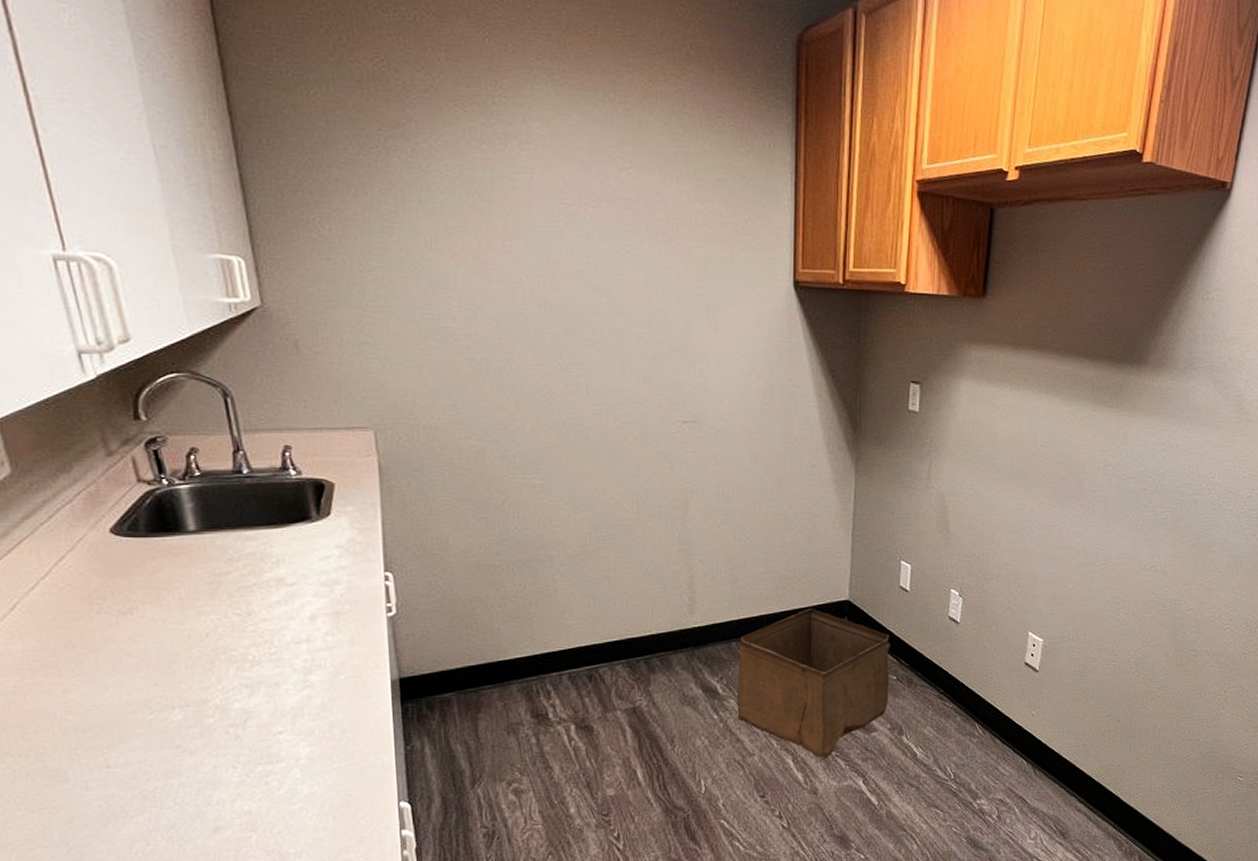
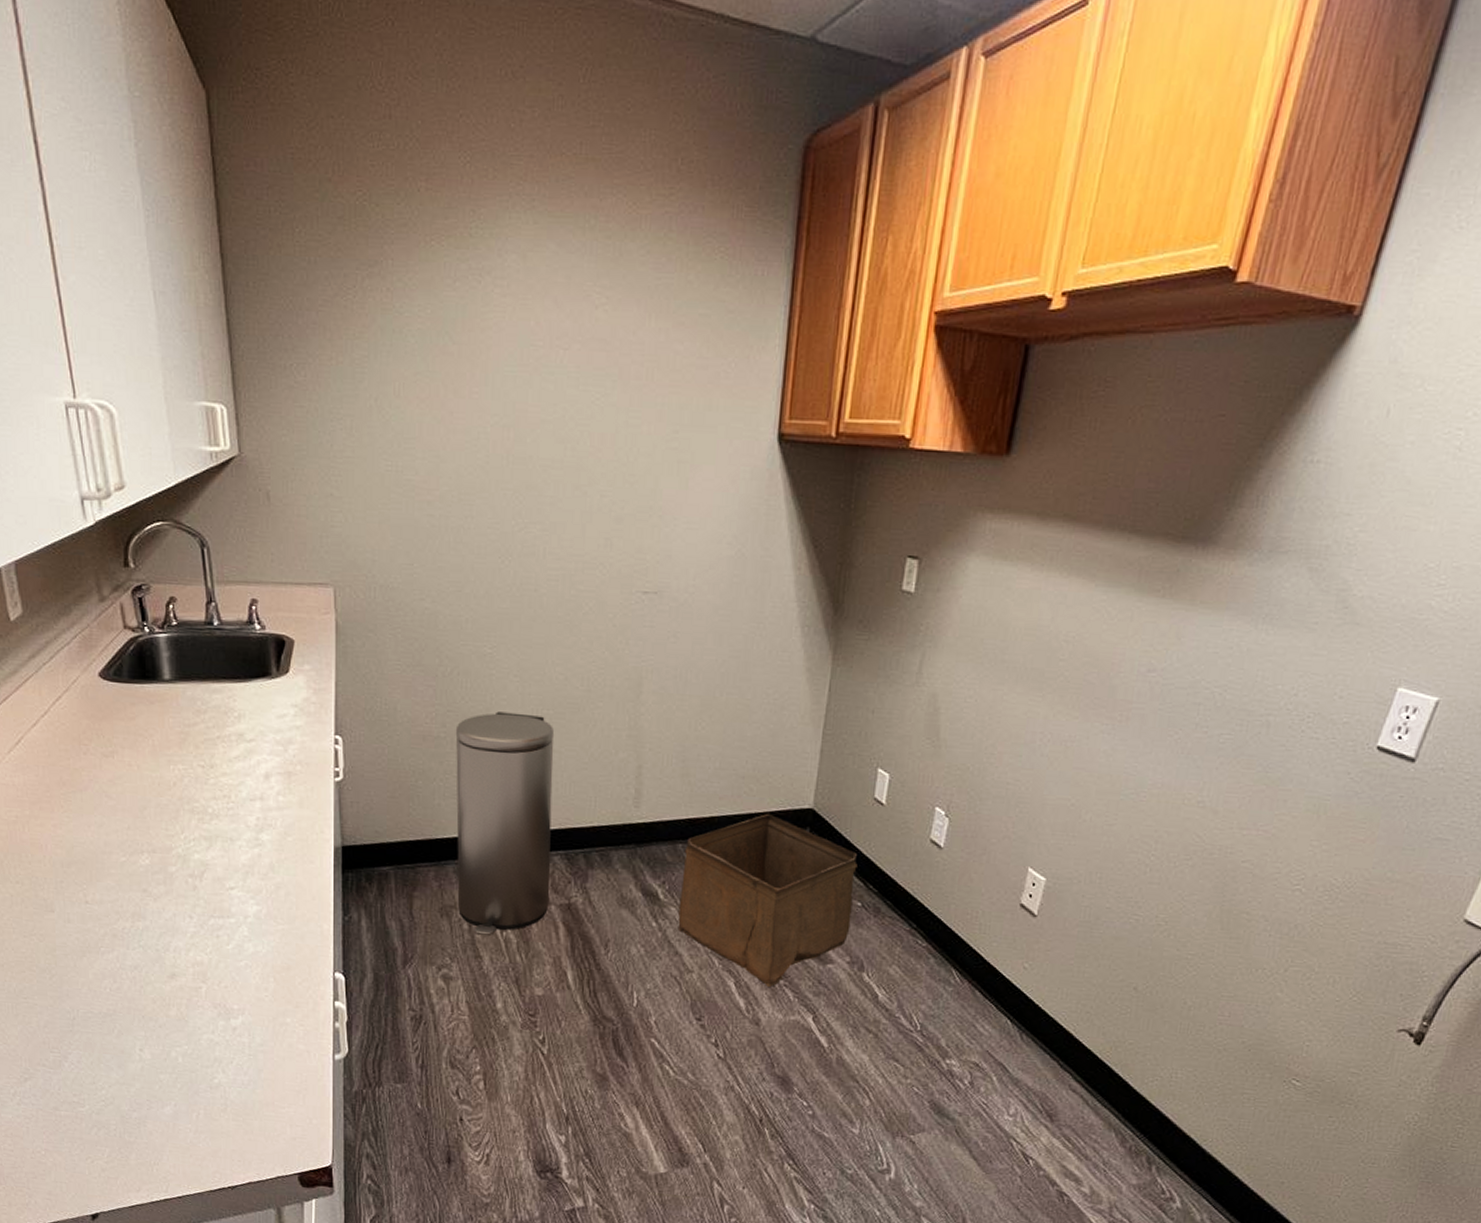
pedal bin: none [510,537,615,747] -> present [455,711,555,936]

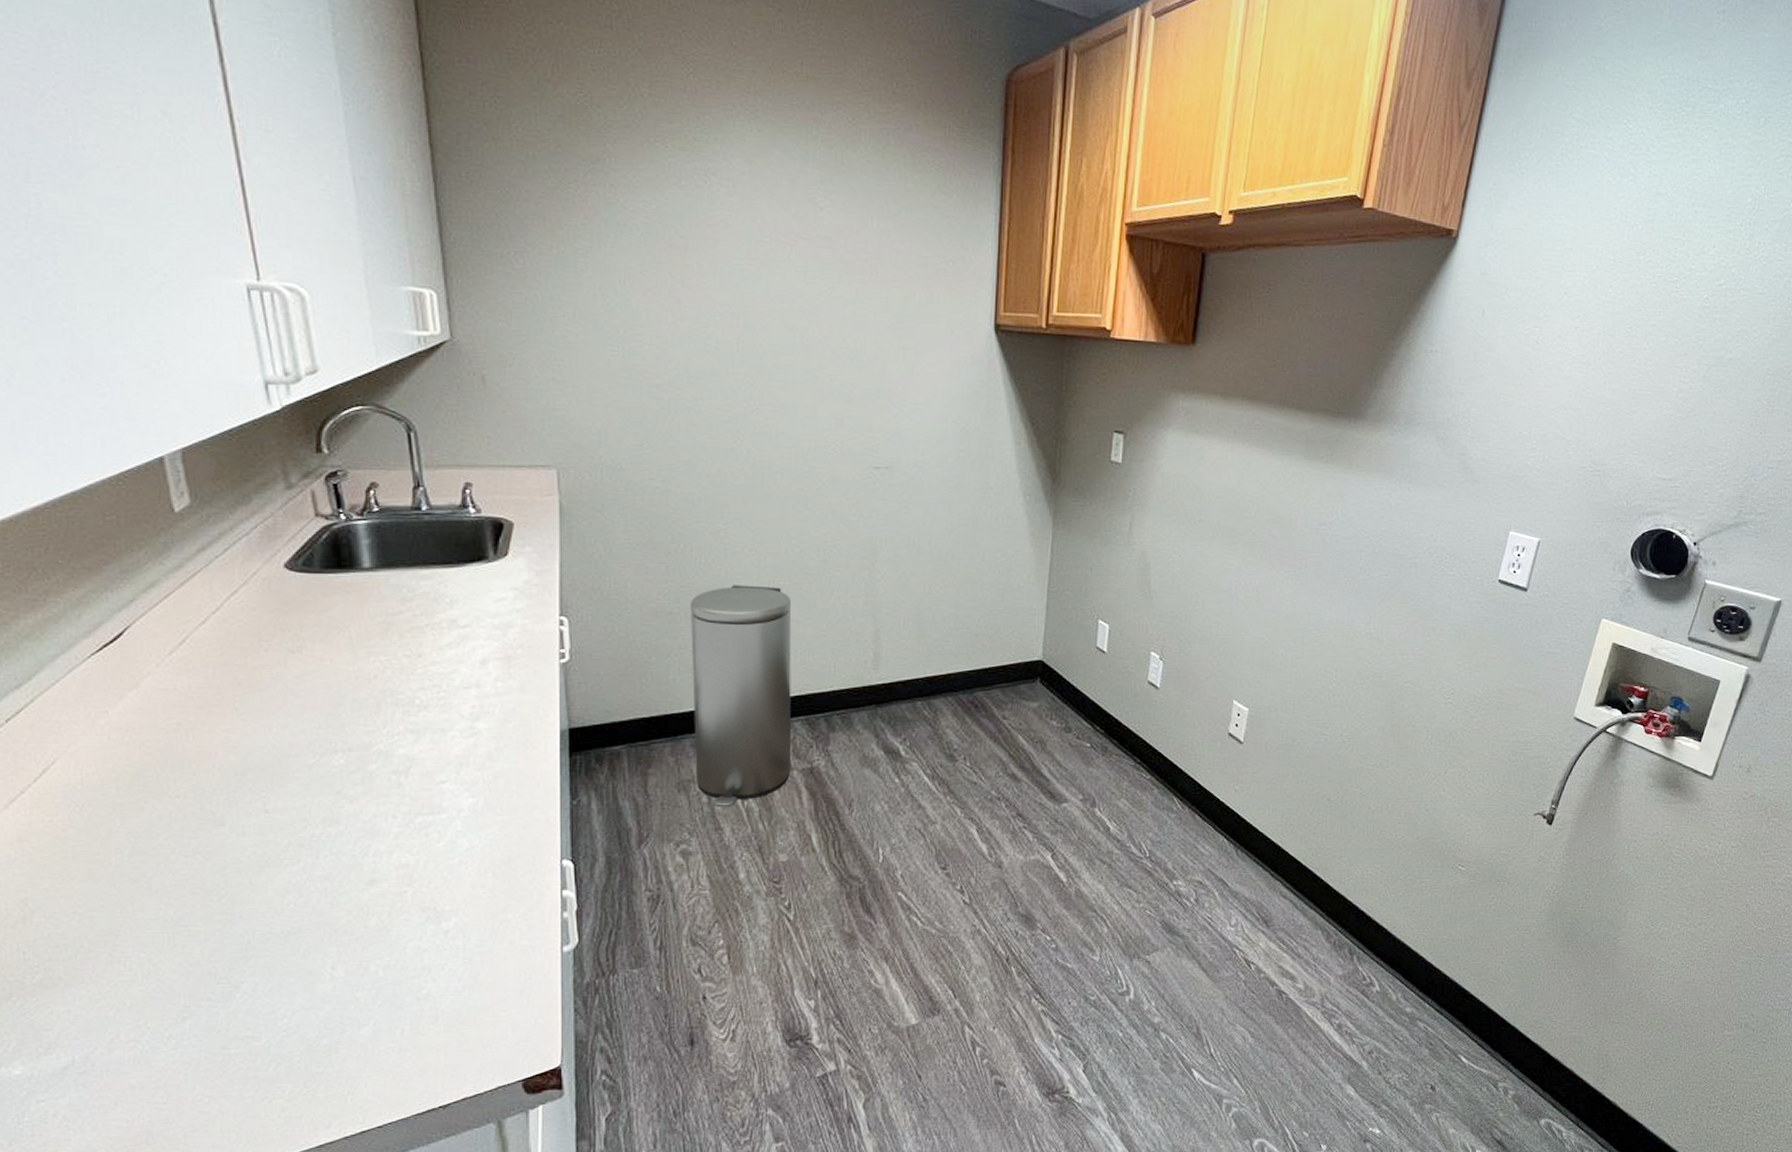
storage bin: present [677,813,858,988] -> none [920,667,1085,831]

